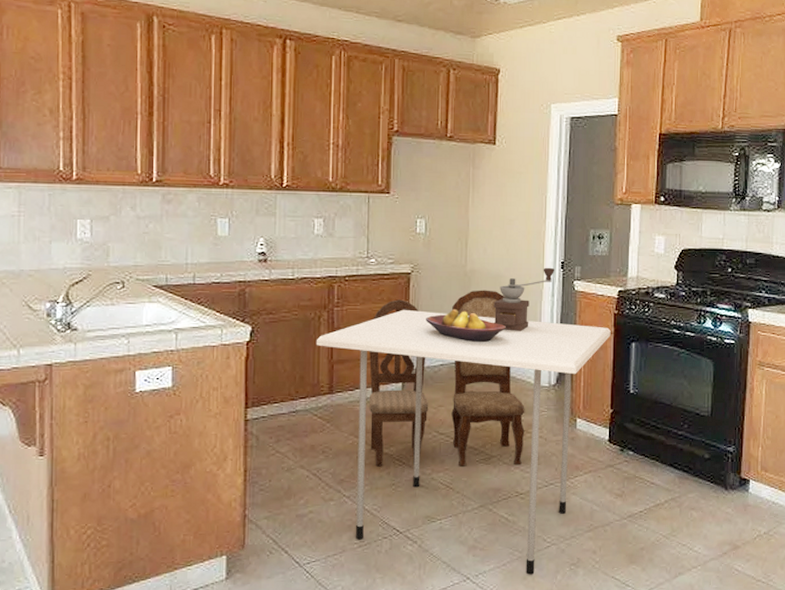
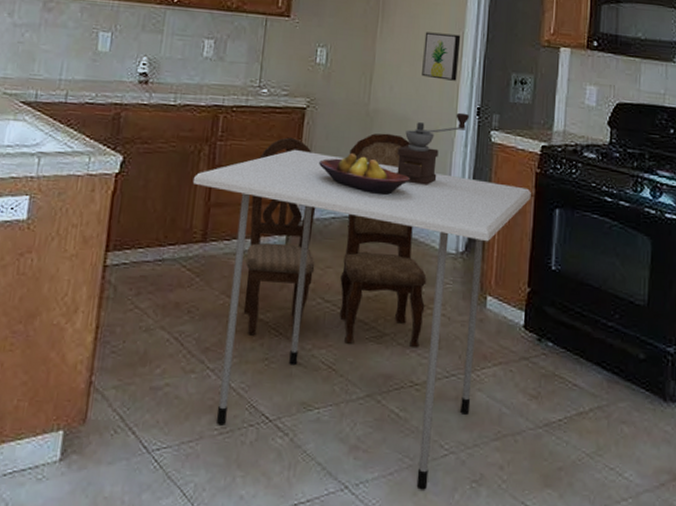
wall art: none [511,198,544,240] -> present [422,32,461,81]

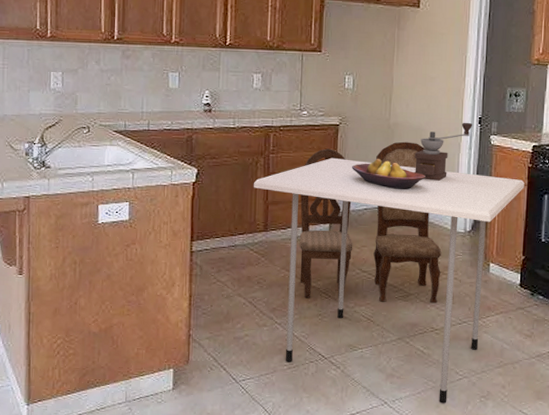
wall art: present [422,32,461,81] -> none [432,58,464,97]

